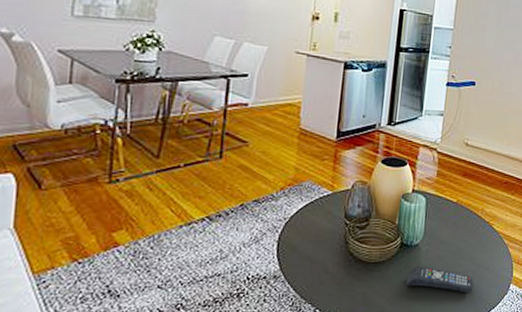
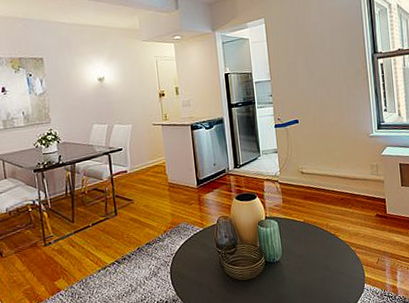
remote control: present [406,266,474,293] -> none [276,278,333,296]

